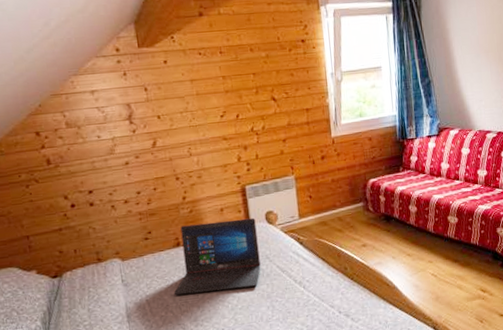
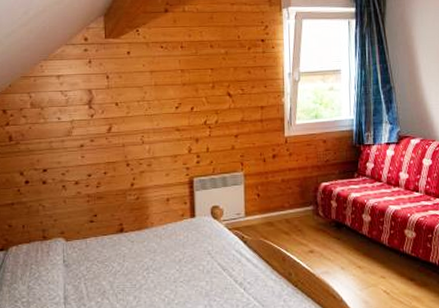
laptop: present [173,217,261,296] -> none [112,211,202,283]

